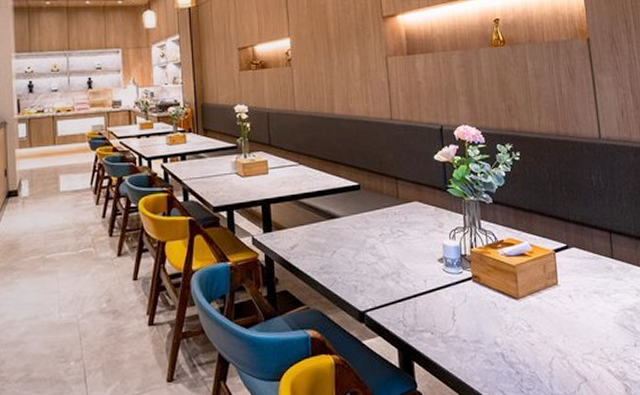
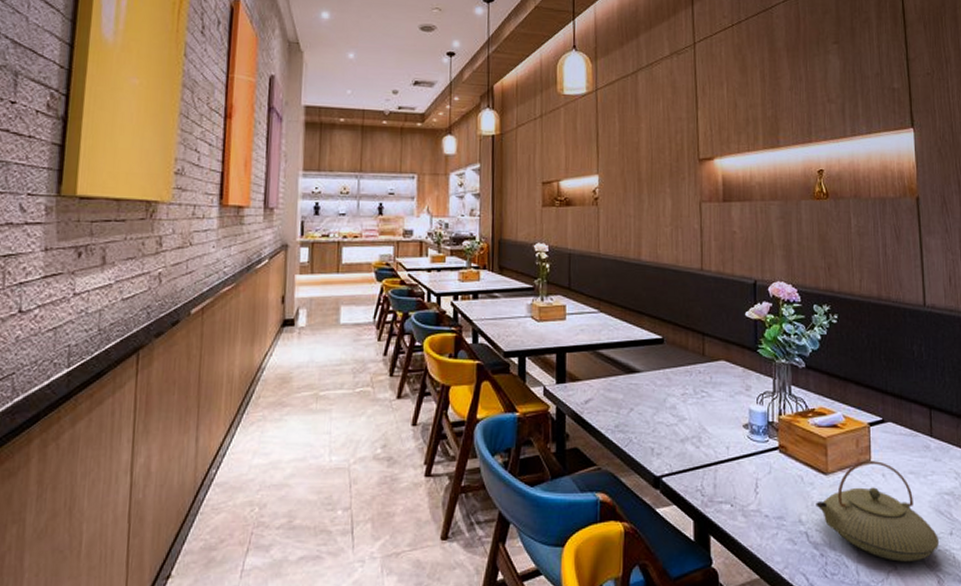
teapot: none [509,284,625,374] -> present [816,461,940,562]

